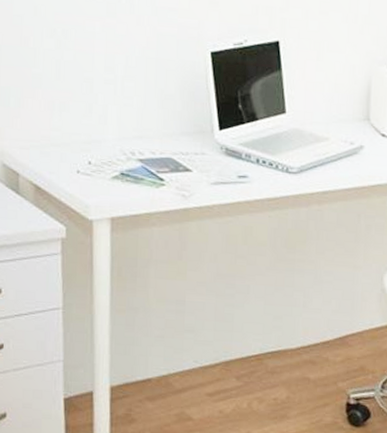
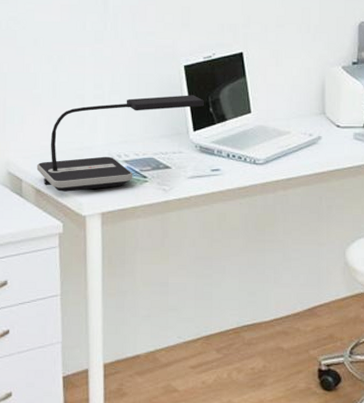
desk lamp: none [36,86,232,192] -> present [36,95,204,192]

